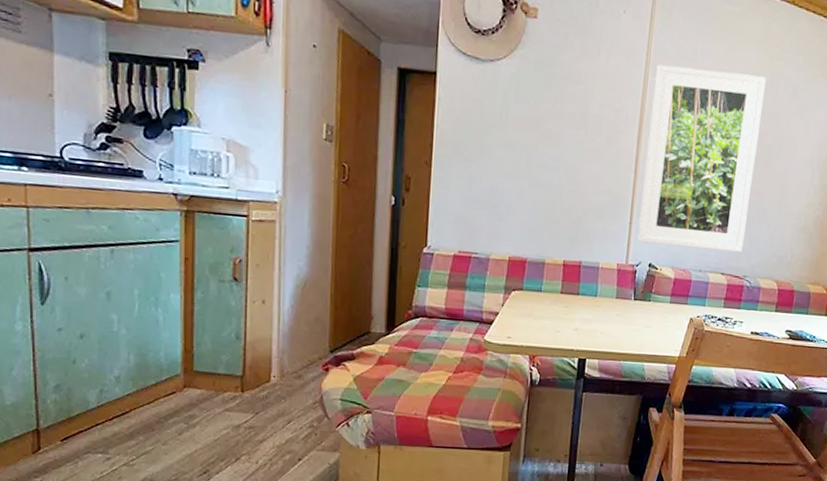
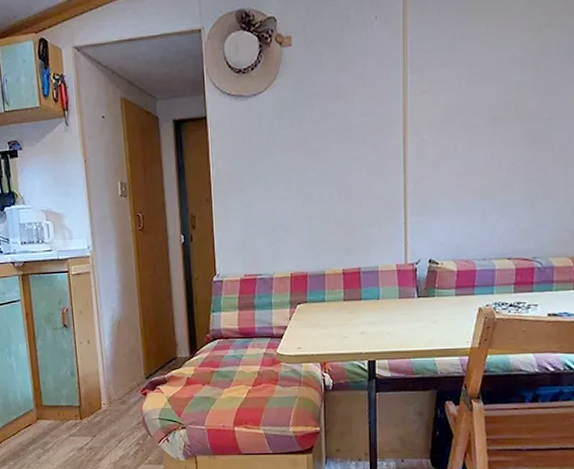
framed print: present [637,64,767,252] -> none [414,48,537,240]

